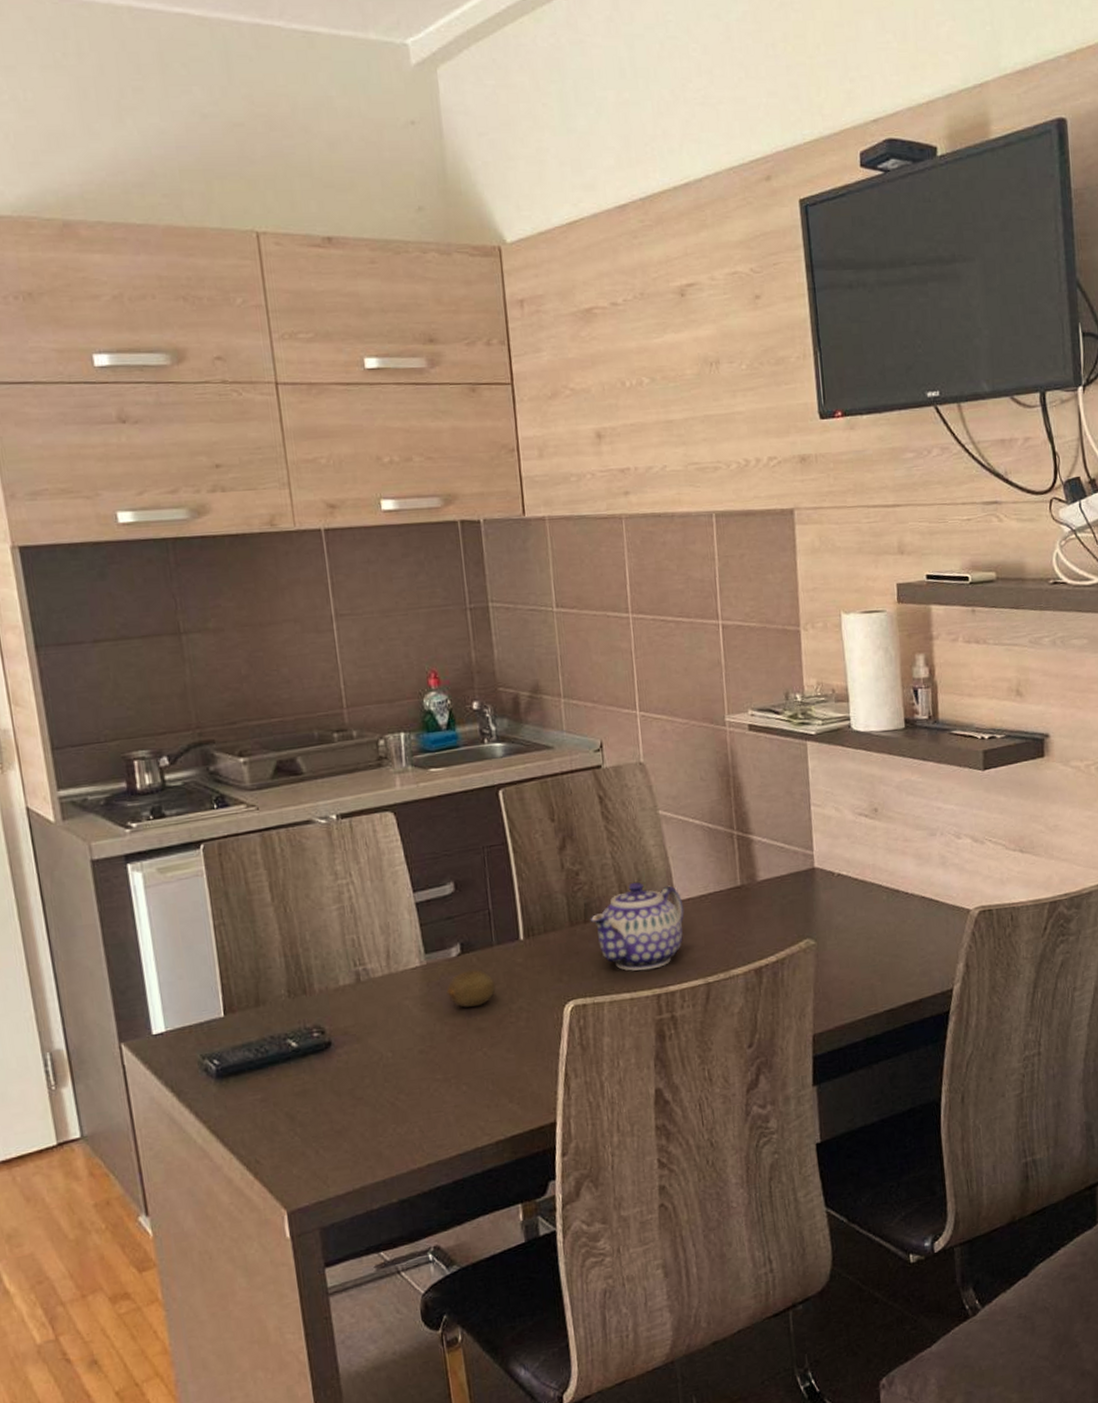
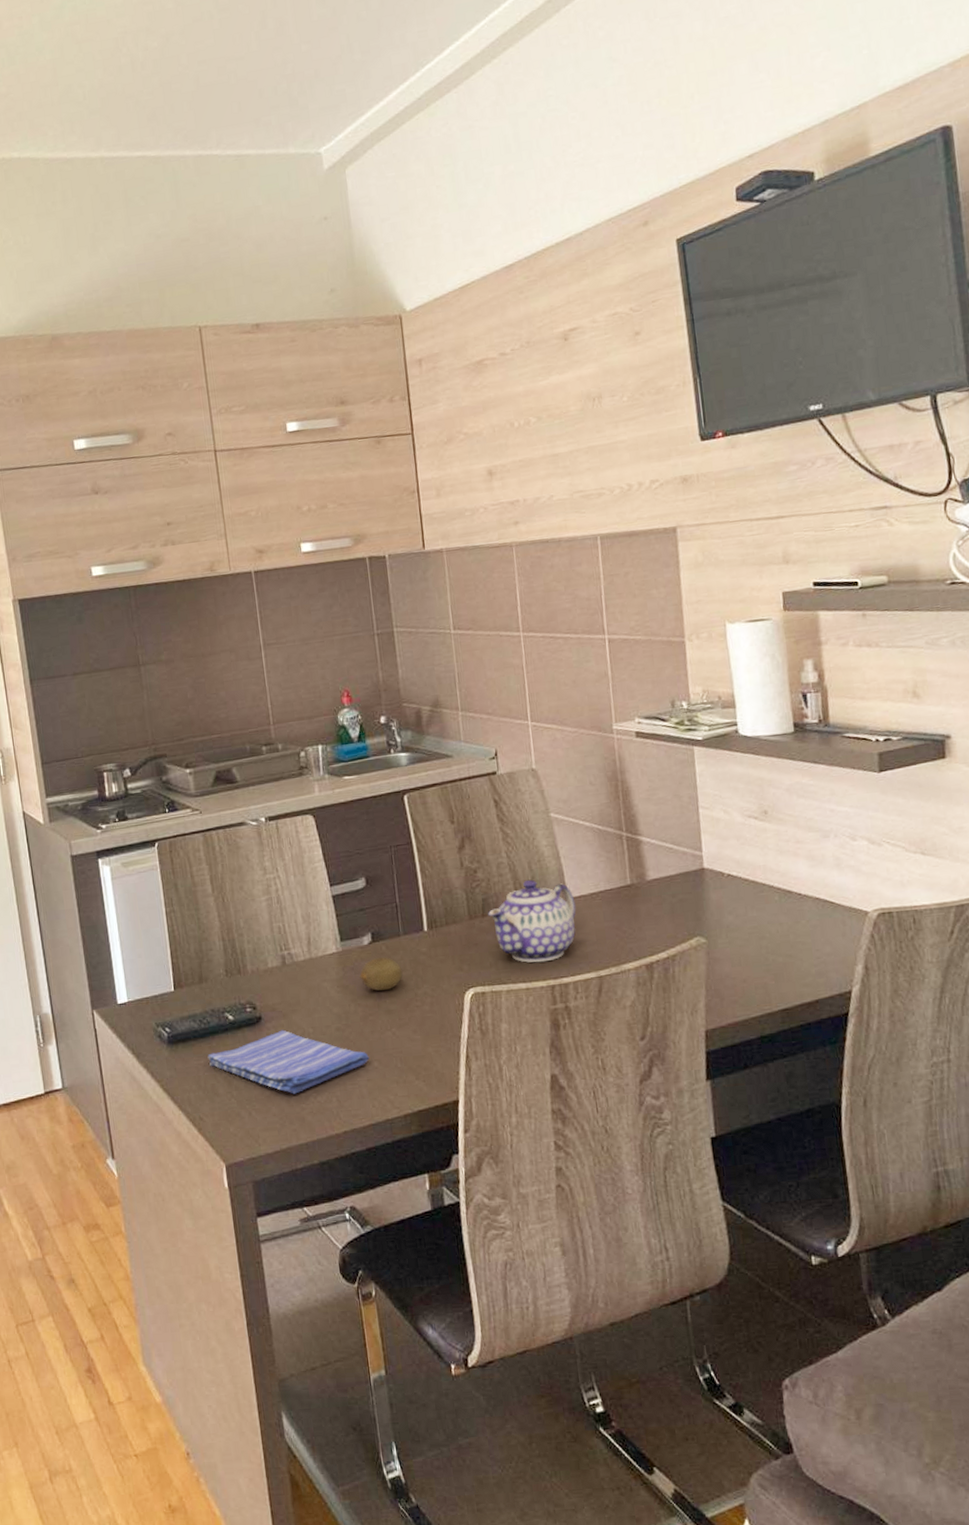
dish towel: none [265,1055,457,1127] -> present [207,1029,370,1094]

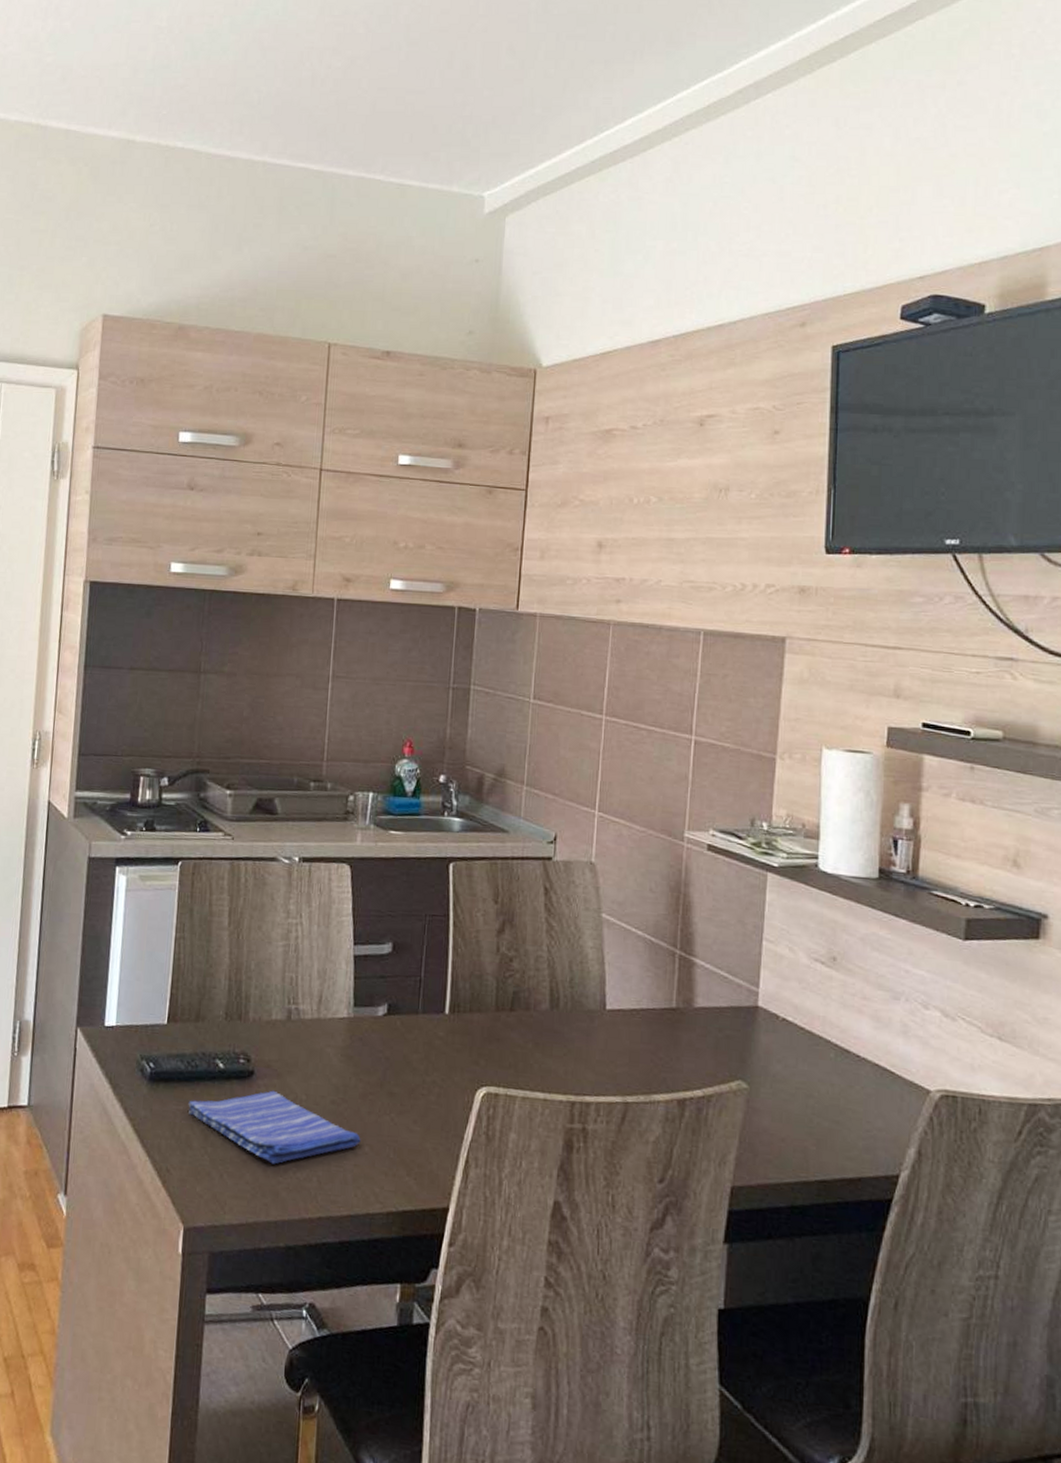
fruit: present [359,957,403,991] -> none [367,1032,414,1071]
teapot: present [487,879,576,963] -> none [516,980,613,1074]

